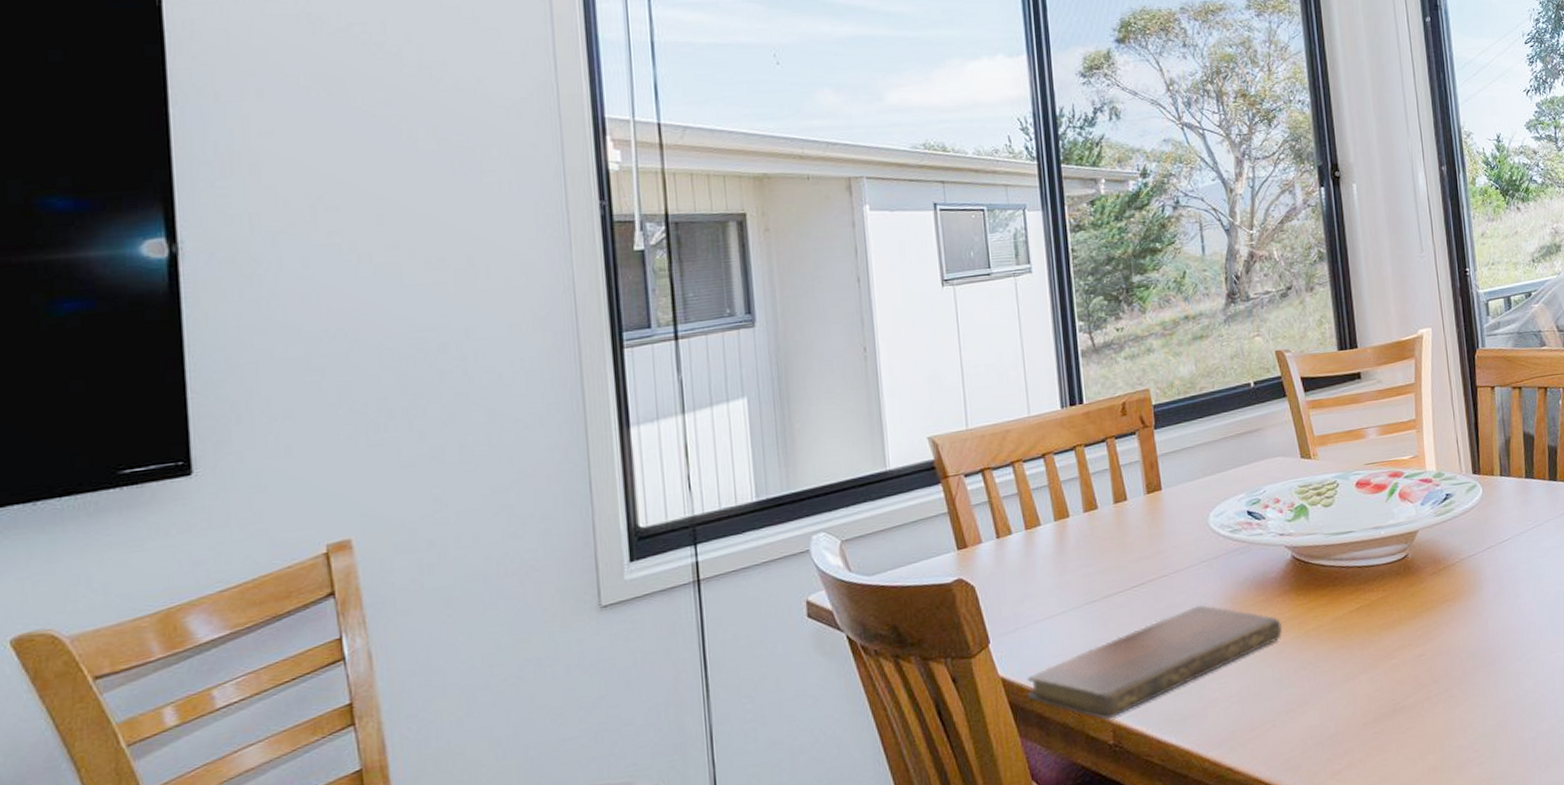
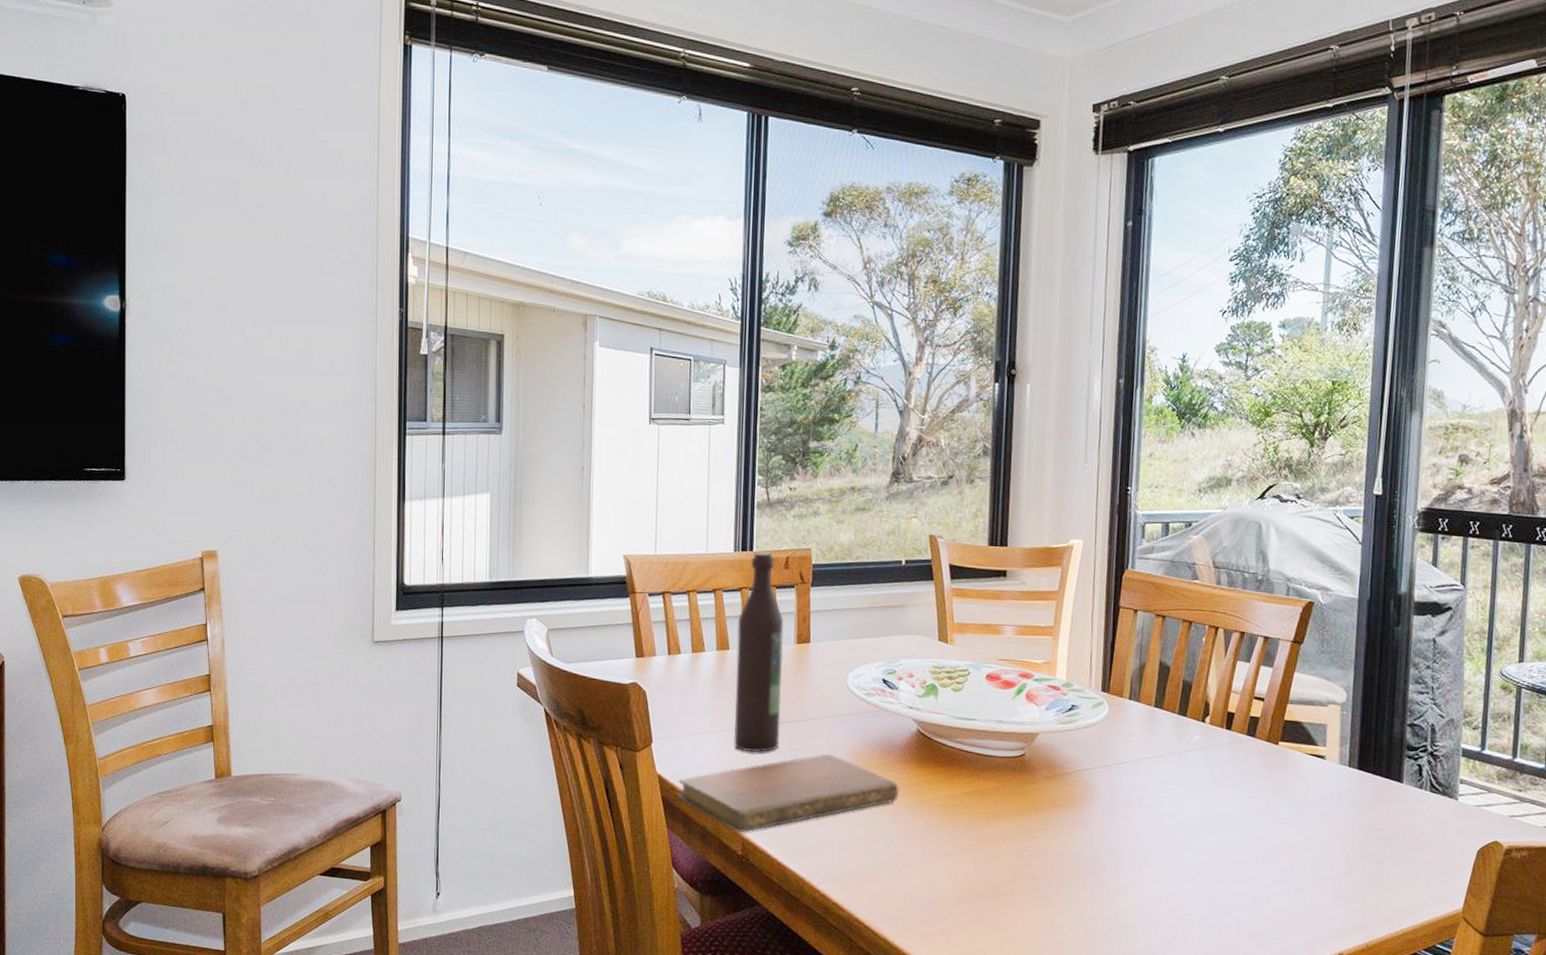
wine bottle: none [1074,401,1142,627] -> present [733,551,784,753]

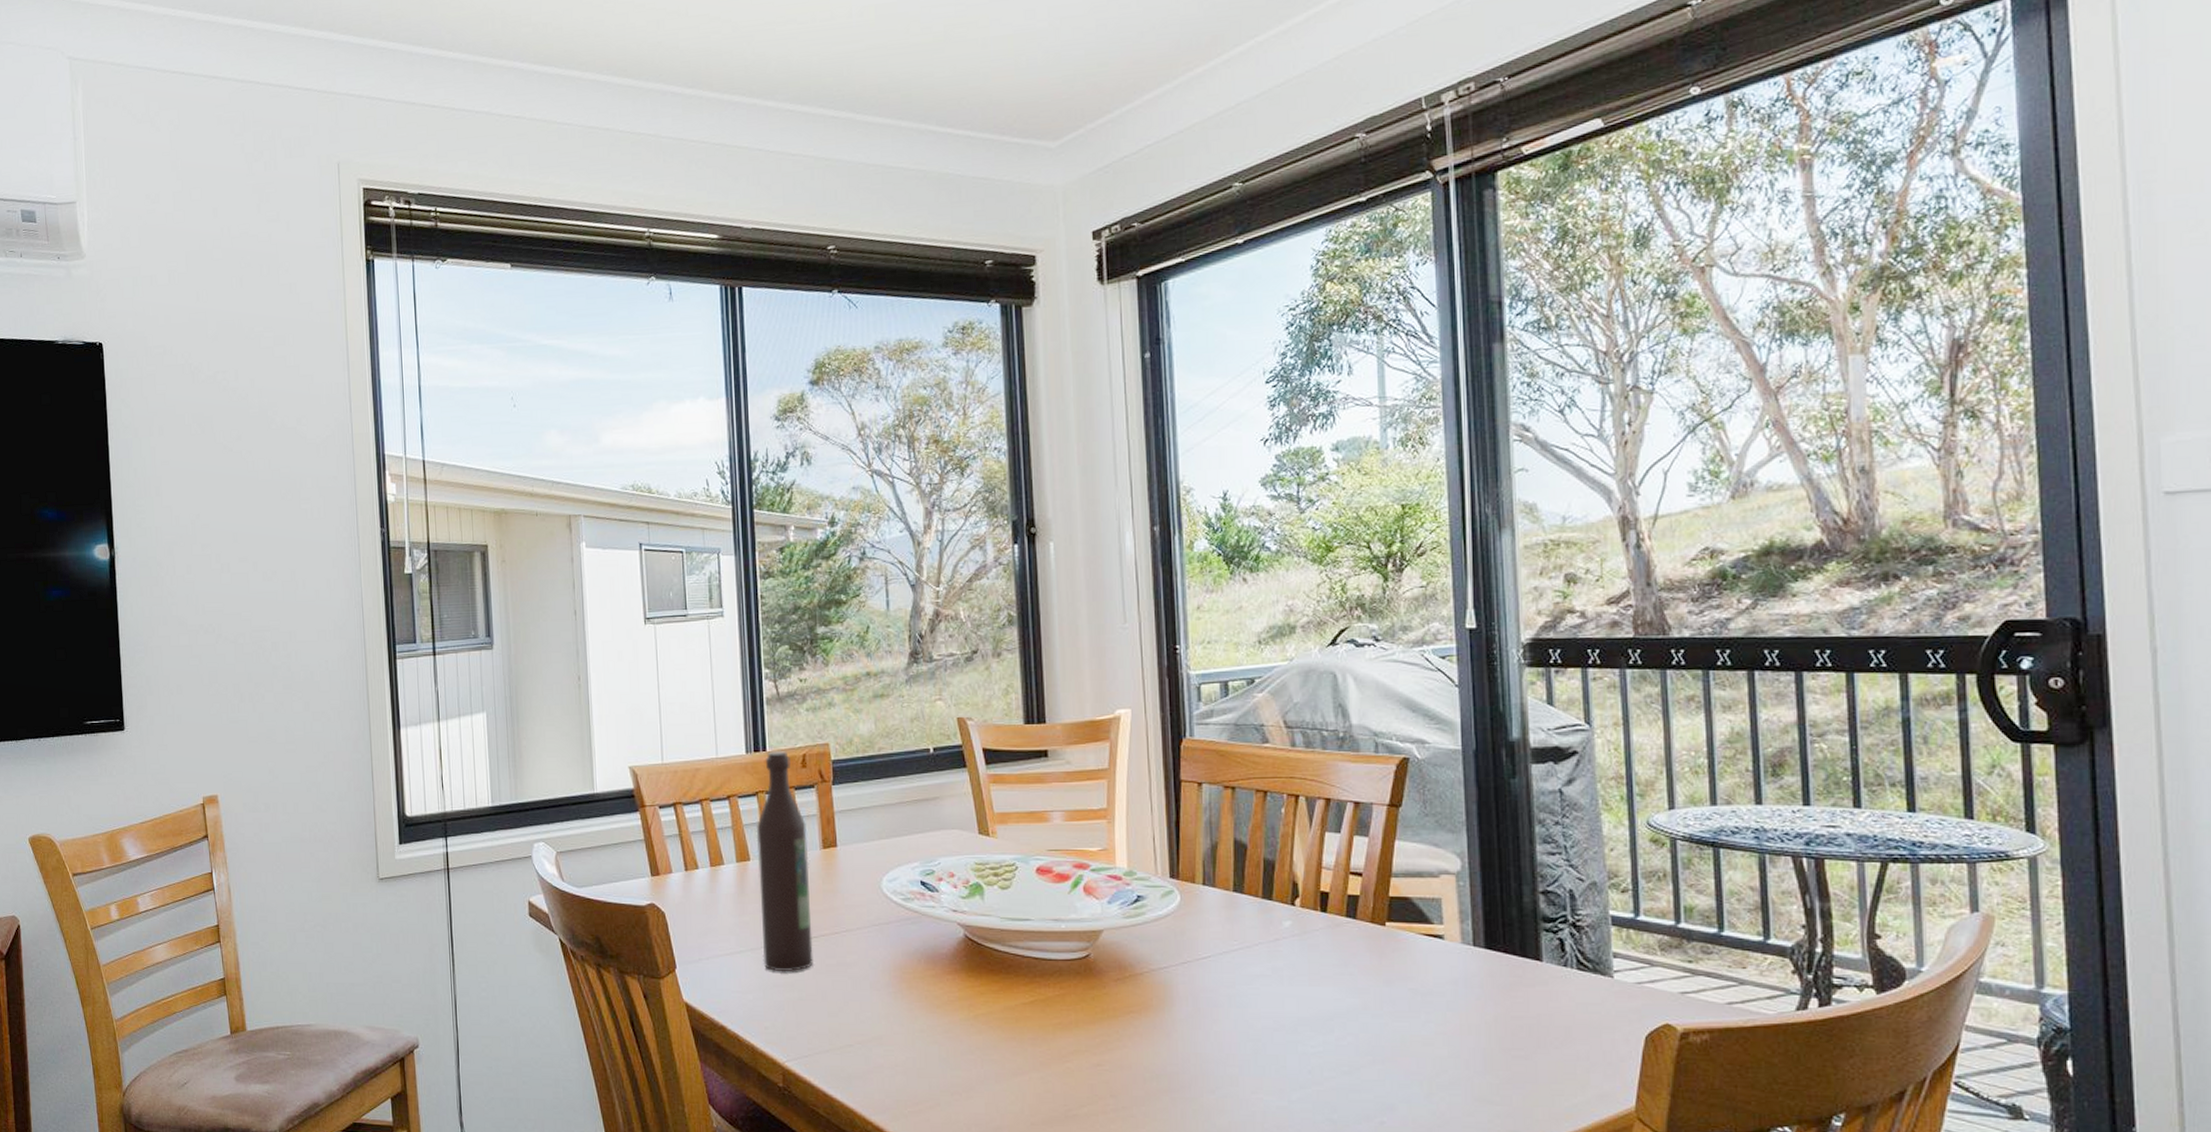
notebook: present [677,753,900,833] -> none [707,968,952,1063]

